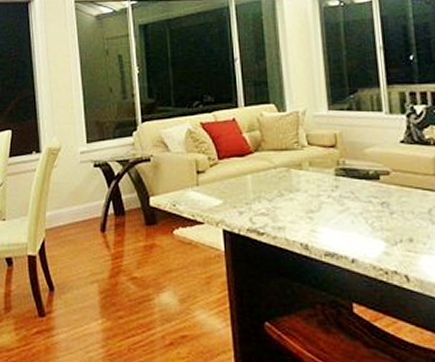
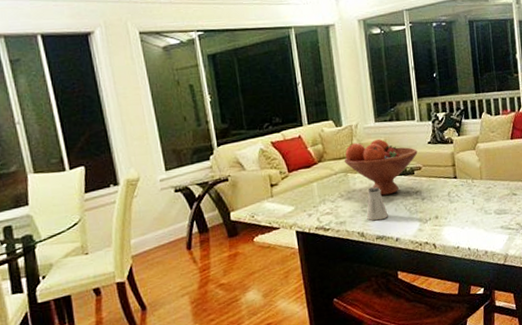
fruit bowl: none [286,130,385,201] -> present [344,138,418,196]
saltshaker: none [313,189,342,232] -> present [366,187,388,221]

